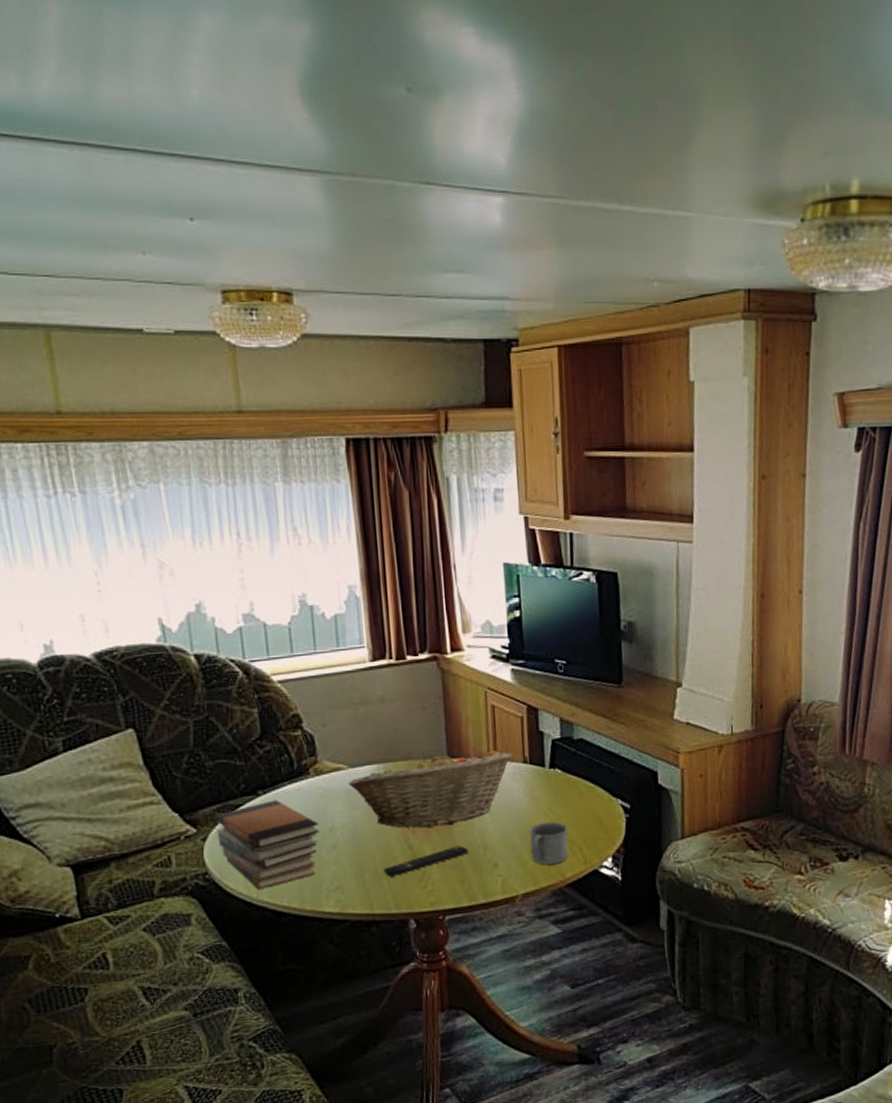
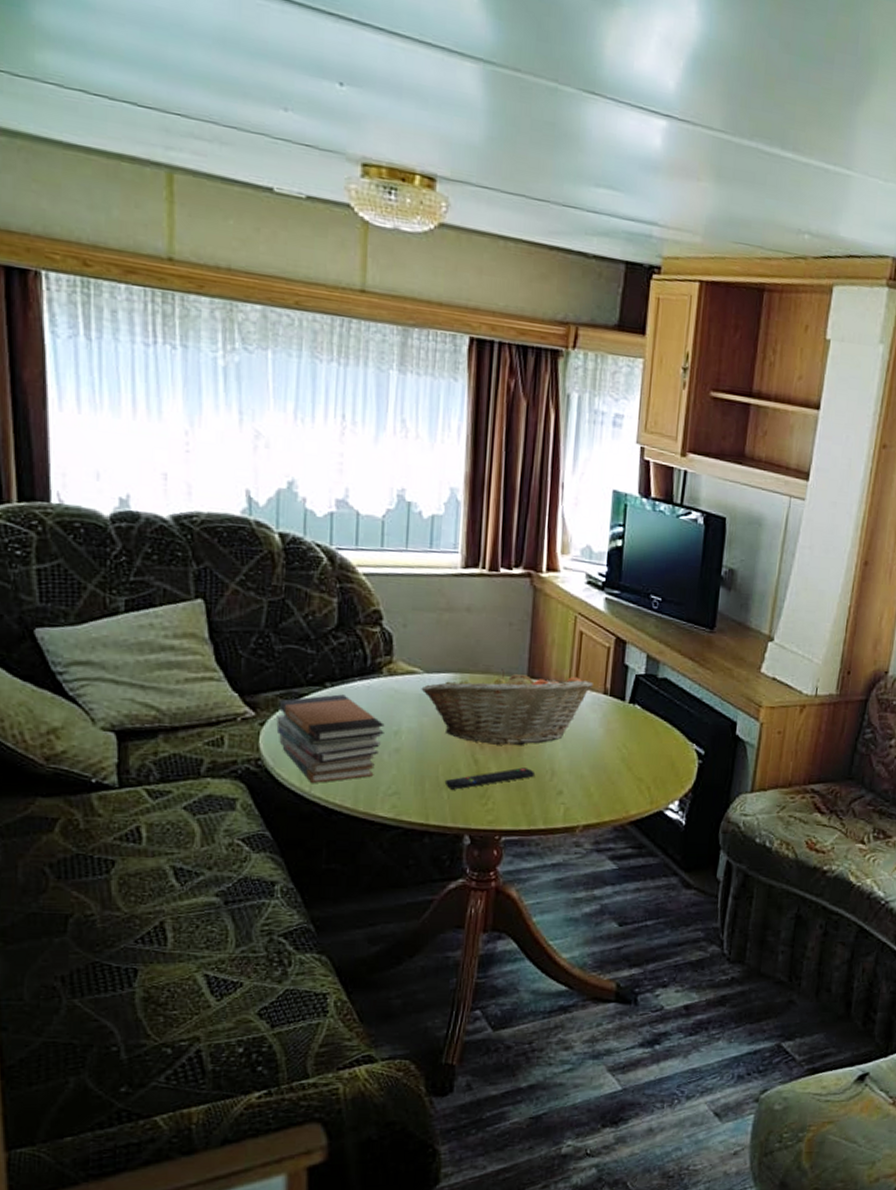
mug: present [528,821,569,865] -> none [598,756,640,799]

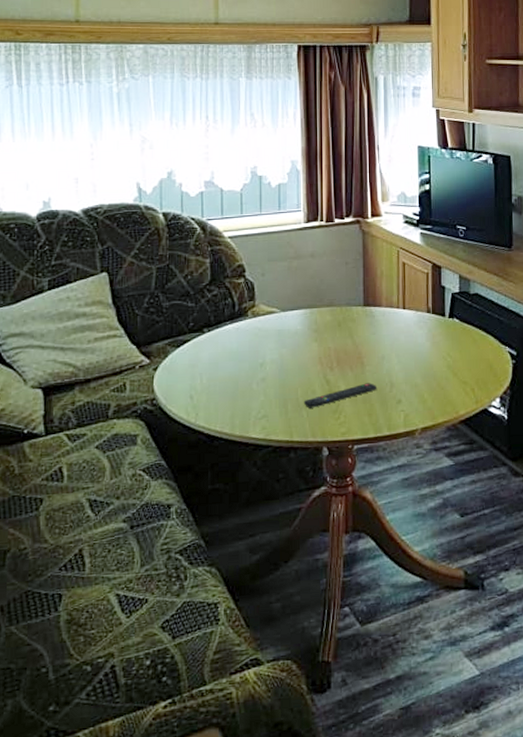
book stack: present [276,694,385,783] -> none [167,337,252,415]
fruit basket: present [421,669,593,745] -> none [279,301,418,366]

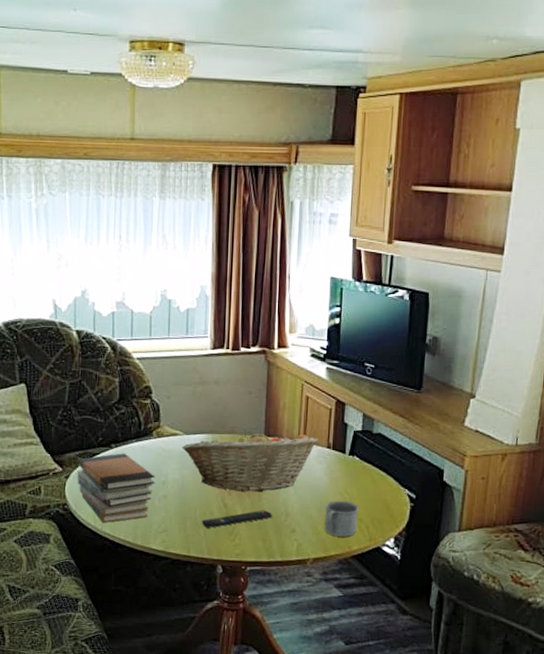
book stack: none [167,337,252,415] -> present [77,453,155,523]
fruit basket: none [279,301,418,366] -> present [182,429,318,492]
mug: none [429,364,463,402] -> present [324,500,359,537]

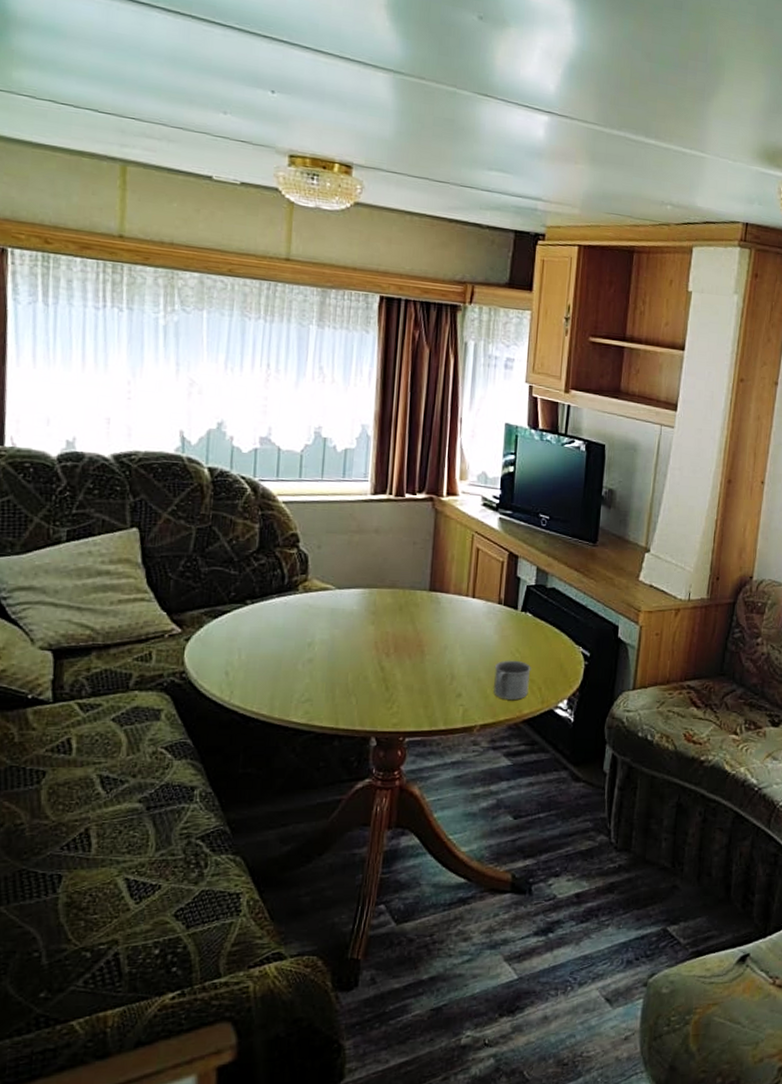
book stack: present [77,453,155,523] -> none [200,610,300,693]
fruit basket: present [182,429,318,492] -> none [333,584,489,653]
remote control: present [201,510,273,528] -> none [353,673,437,695]

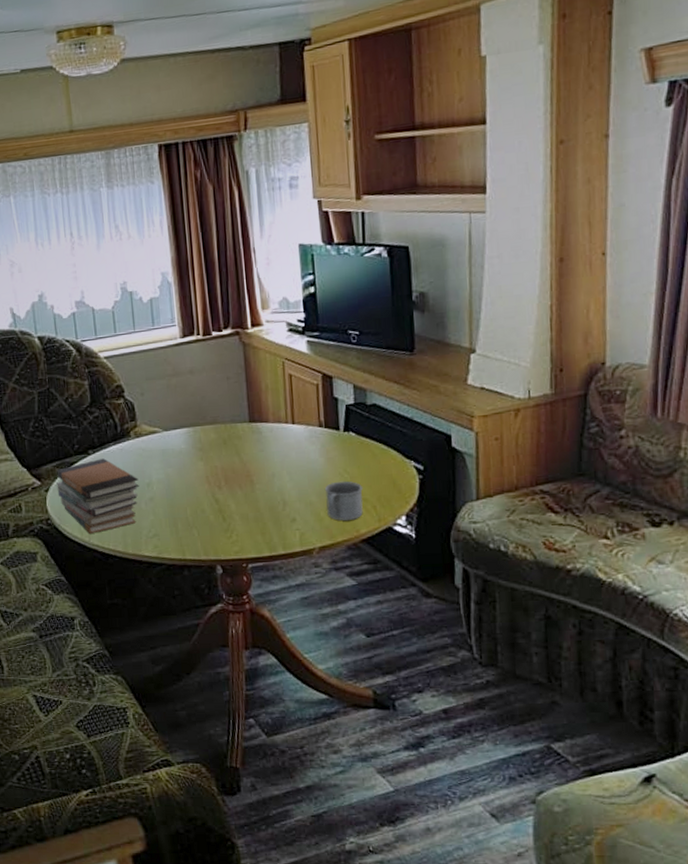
book stack: none [200,610,300,693] -> present [56,458,139,534]

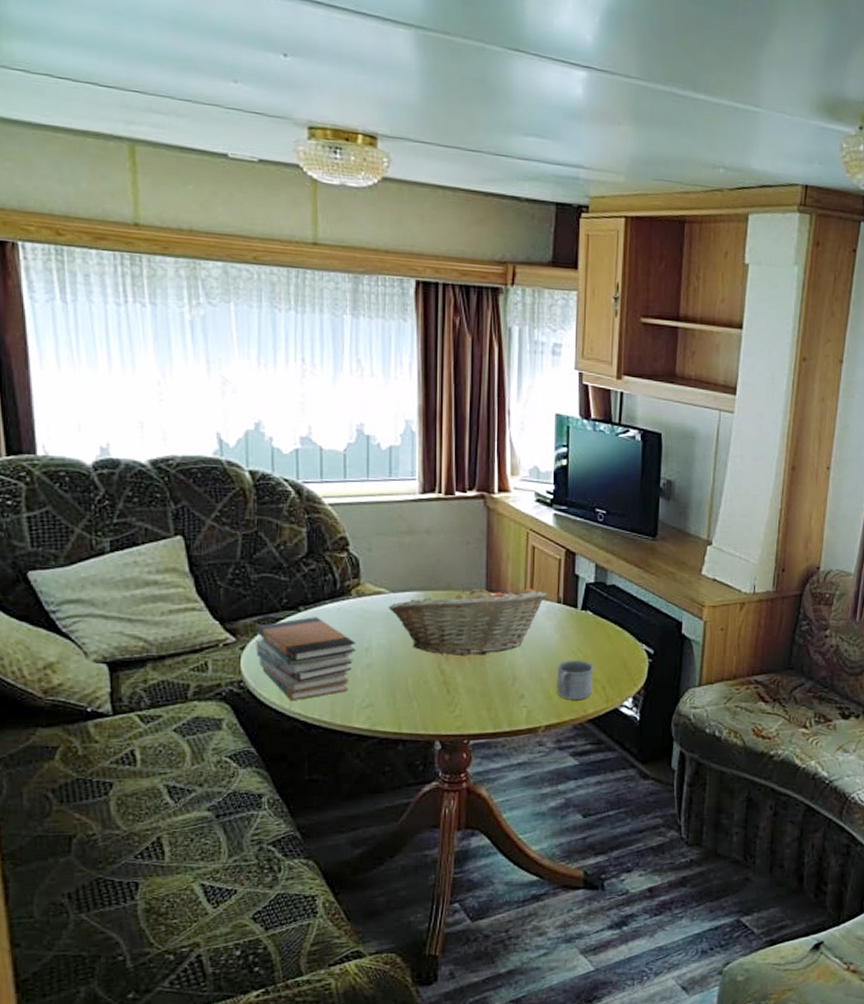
fruit basket: none [163,415,308,485] -> present [388,585,547,655]

